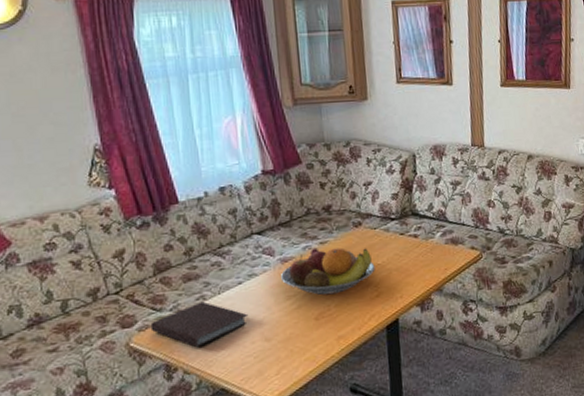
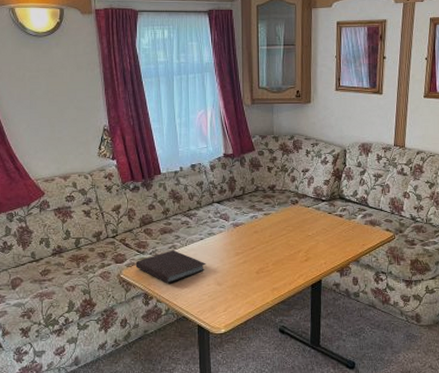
fruit bowl: present [280,247,375,296] -> none [232,217,306,255]

